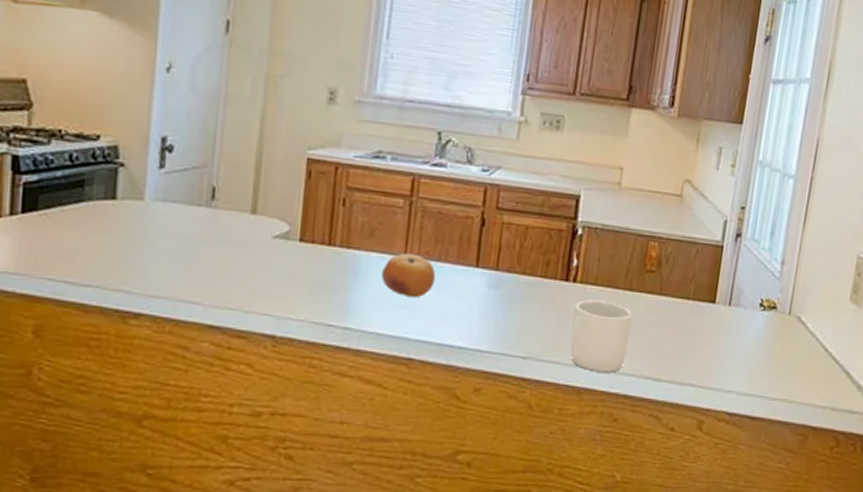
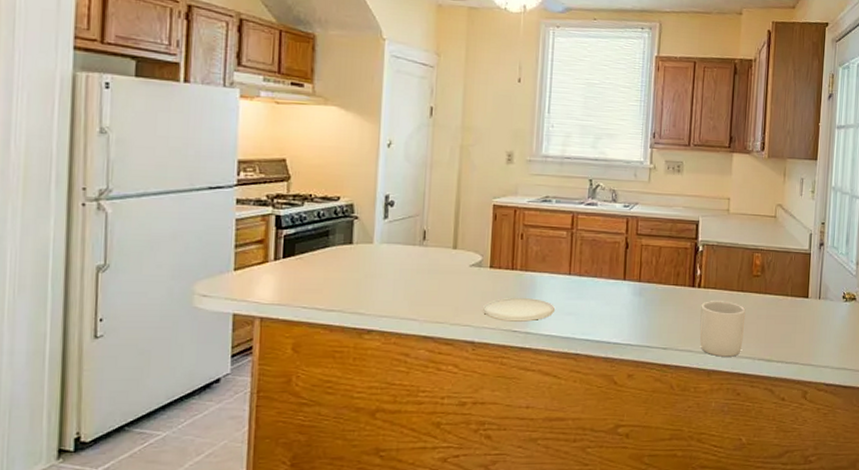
plate: none [287,281,385,314] -> present [482,297,556,322]
fruit: present [381,253,436,298] -> none [553,272,594,307]

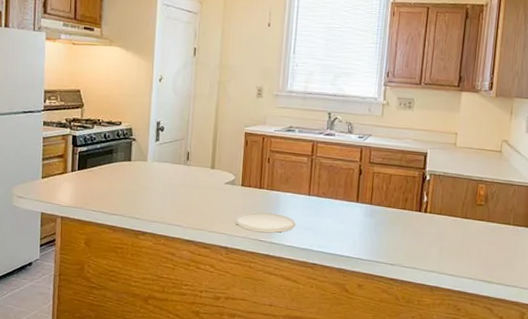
mug: present [699,301,746,357] -> none [424,225,469,276]

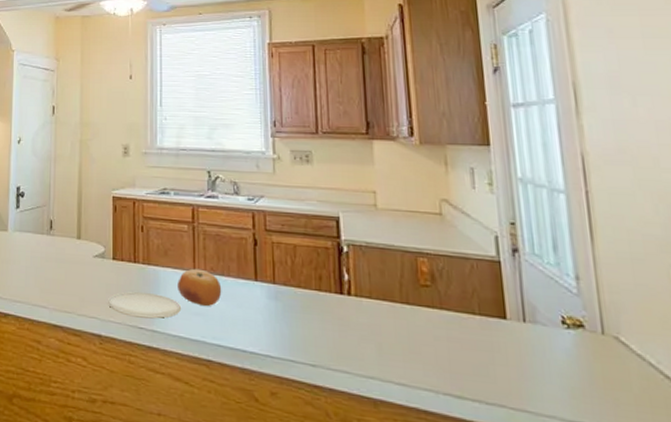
fruit: none [294,193,330,223] -> present [178,268,222,307]

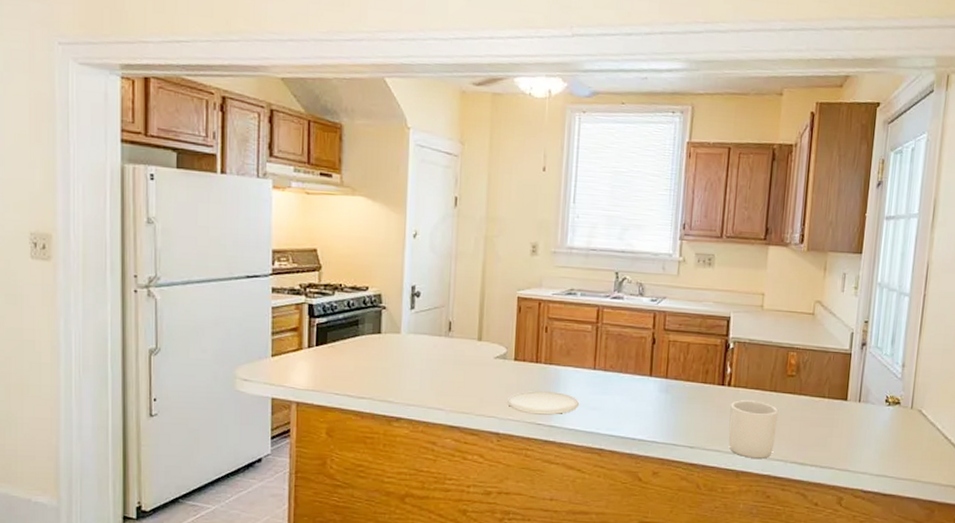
fruit: present [178,268,222,307] -> none [577,367,619,402]
mug: none [354,312,418,386] -> present [728,400,779,459]

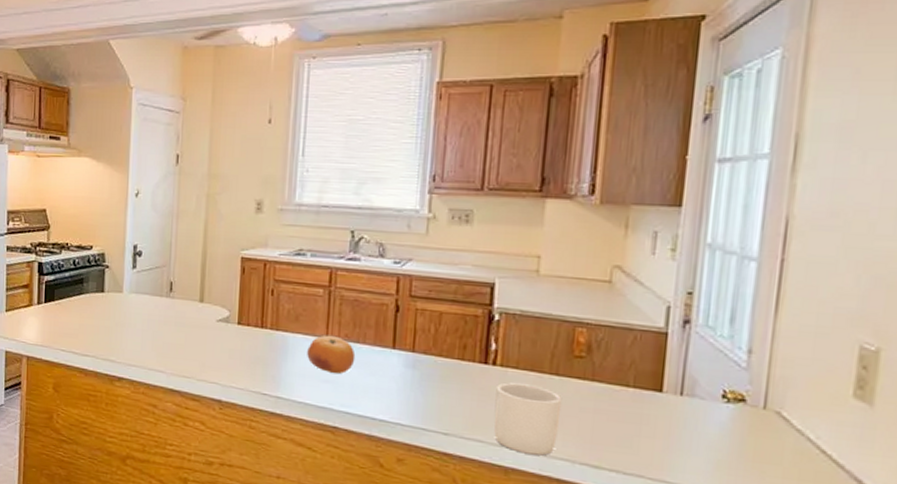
plate: present [506,390,580,415] -> none [229,357,310,386]
fruit: none [577,367,619,402] -> present [307,335,356,374]

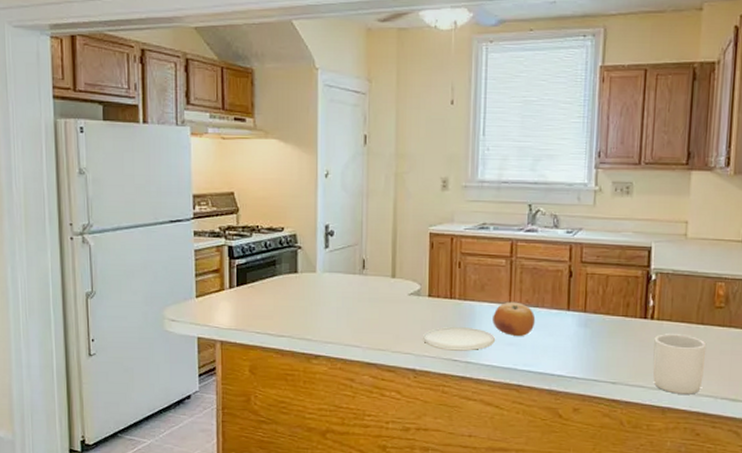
plate: none [229,357,310,386] -> present [422,326,496,351]

